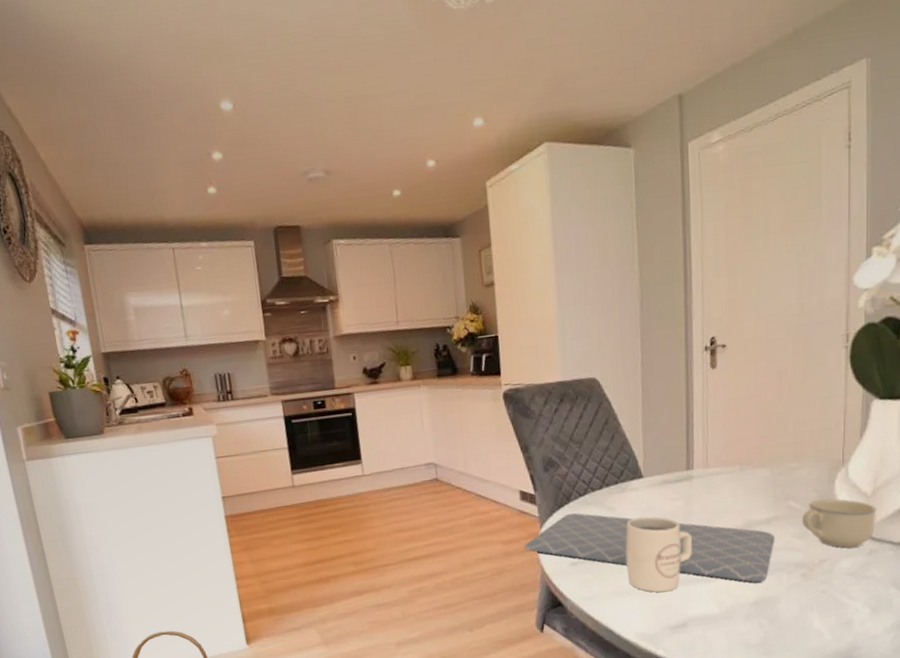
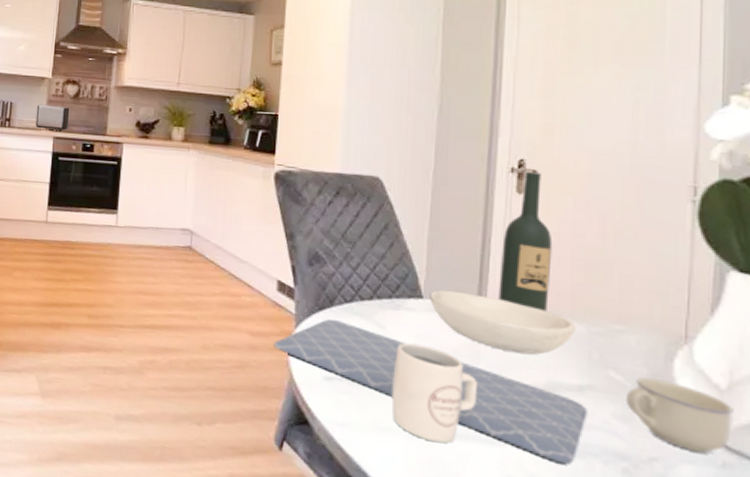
toaster: none [256,367,296,395] -> present [35,104,72,131]
bowl: none [648,463,763,506] -> present [429,290,576,355]
wine bottle: none [702,346,742,466] -> present [498,172,553,311]

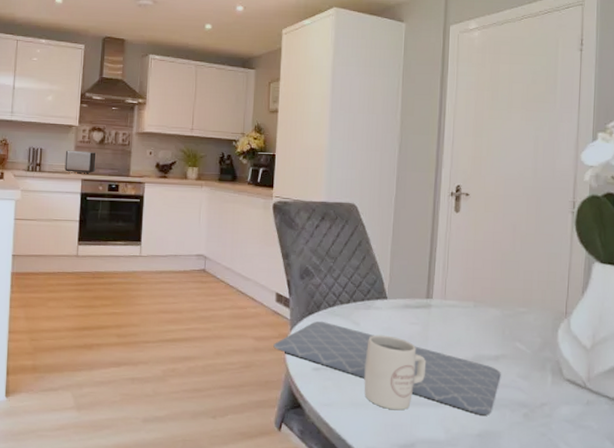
bowl: present [429,290,576,355] -> none [392,291,494,336]
wine bottle: present [498,172,553,311] -> none [441,195,479,302]
cup: present [626,377,734,453] -> none [527,345,595,396]

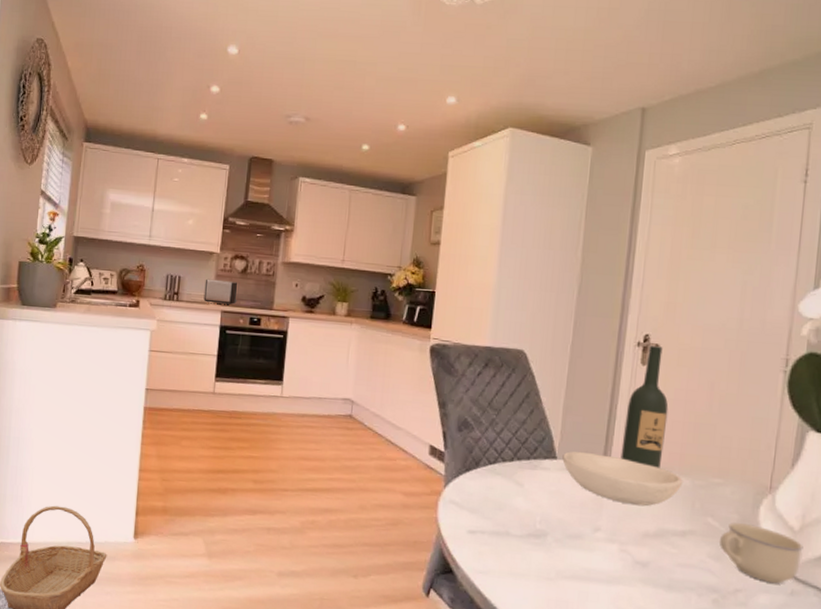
placemat: present [273,321,501,415] -> none [424,479,688,597]
mug: present [364,335,427,411] -> none [525,498,600,585]
bowl: none [392,291,494,336] -> present [562,451,683,507]
wine bottle: none [441,195,479,302] -> present [620,346,669,468]
cup: none [527,345,595,396] -> present [719,522,803,584]

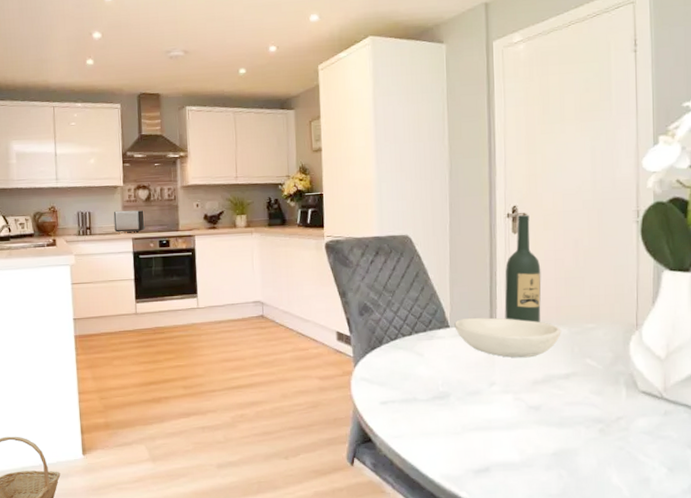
cup: present [719,522,803,584] -> none [599,359,671,408]

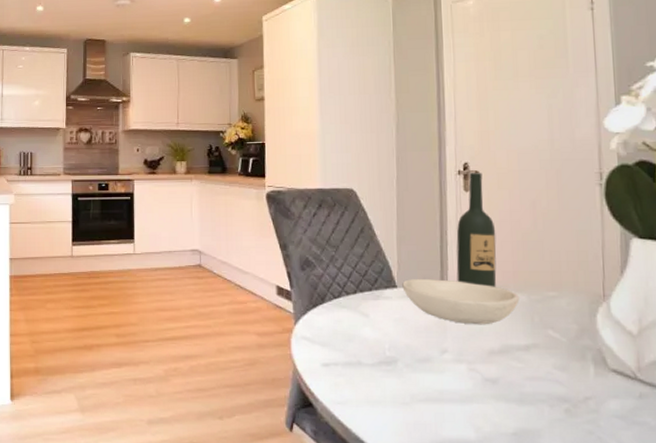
toaster: present [113,210,146,233] -> none [54,152,86,174]

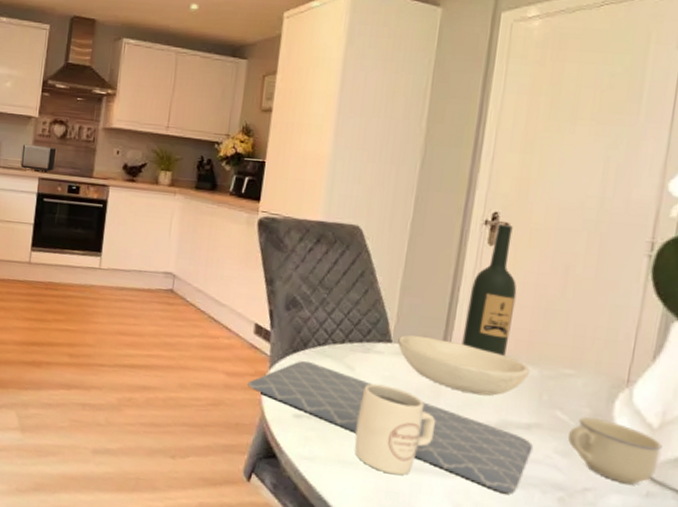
toaster: none [54,152,86,174] -> present [20,144,58,172]
placemat: none [278,313,534,411] -> present [247,360,533,493]
mug: none [378,326,447,408] -> present [355,383,436,475]
cup: none [563,333,645,389] -> present [568,417,662,484]

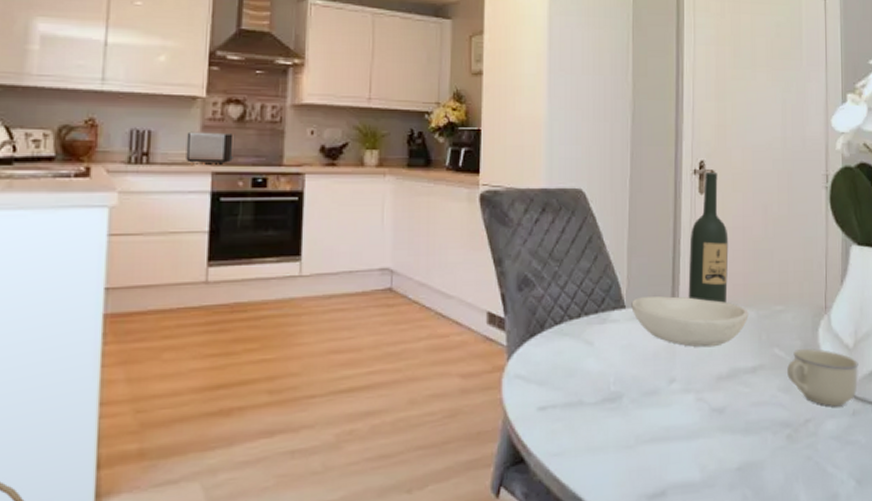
placemat: present [247,360,533,493] -> none [486,344,760,443]
mug: present [355,383,436,475] -> none [602,355,675,451]

